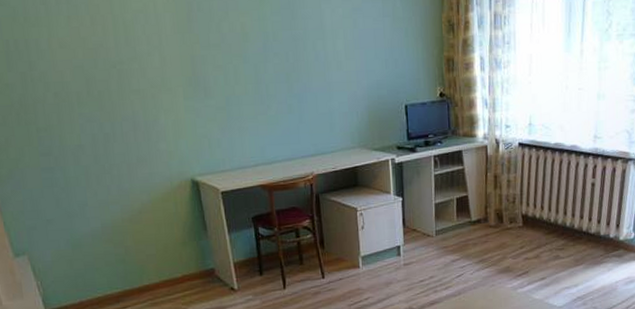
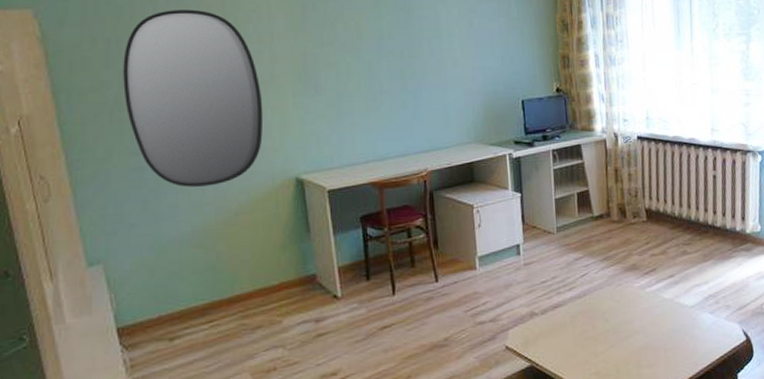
home mirror: none [22,10,159,187] -> present [123,9,264,188]

